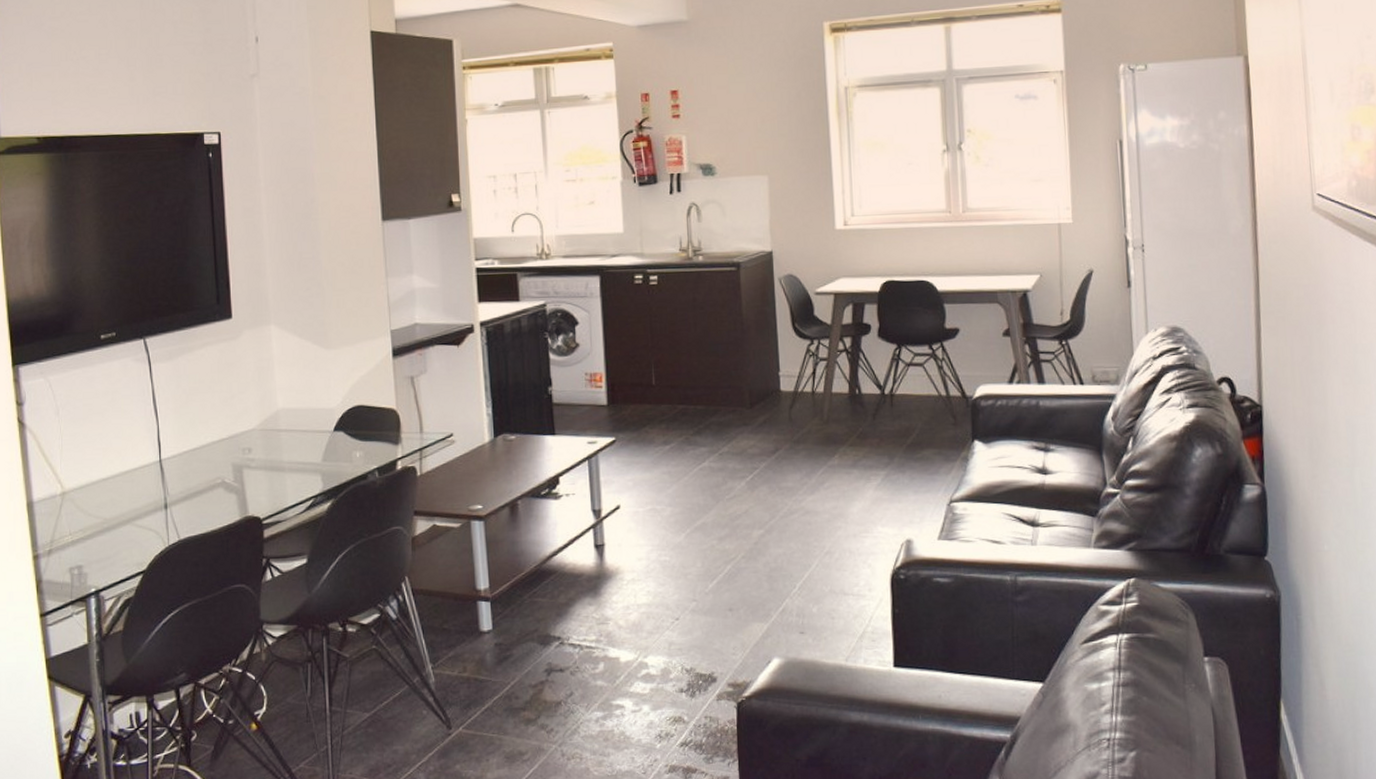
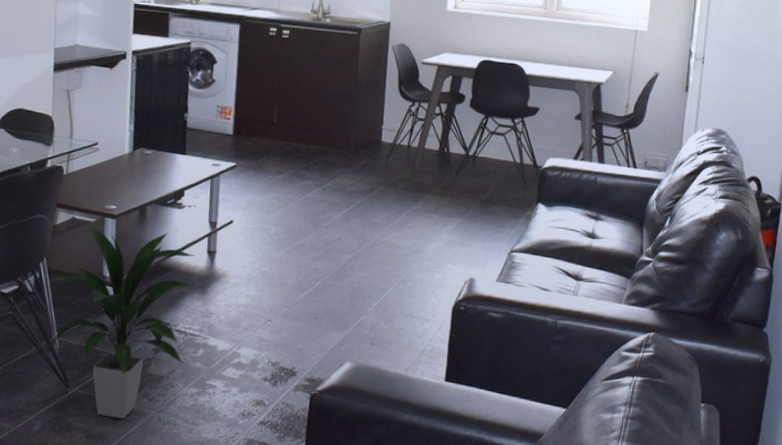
indoor plant: none [413,526,586,759] -> present [48,220,196,419]

